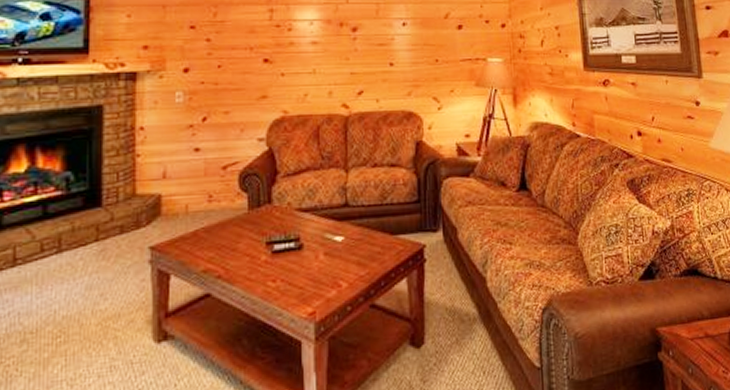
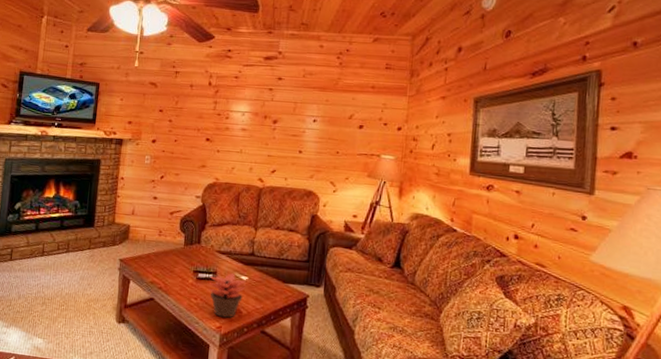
succulent plant: none [291,234,342,299] -> present [209,272,246,318]

